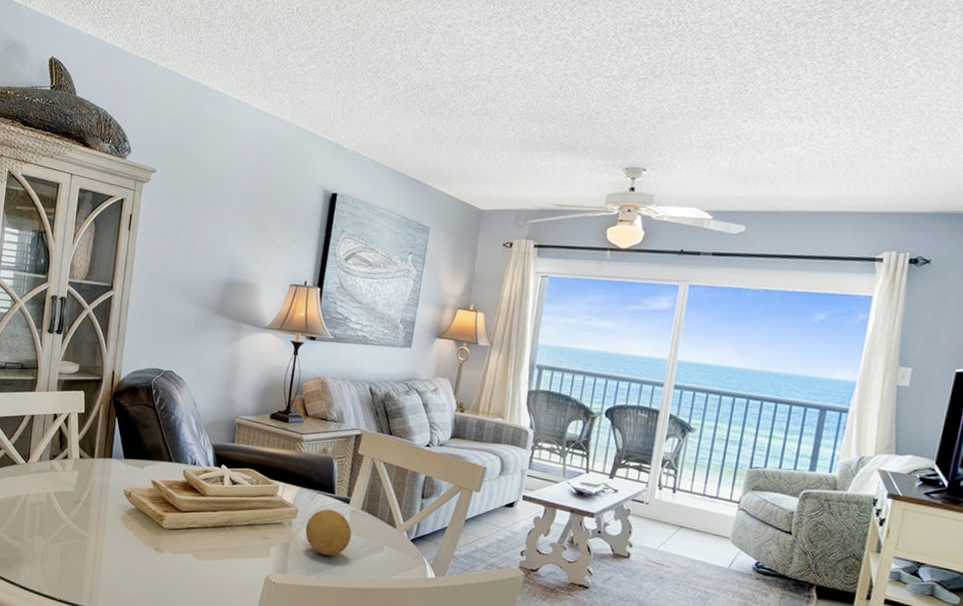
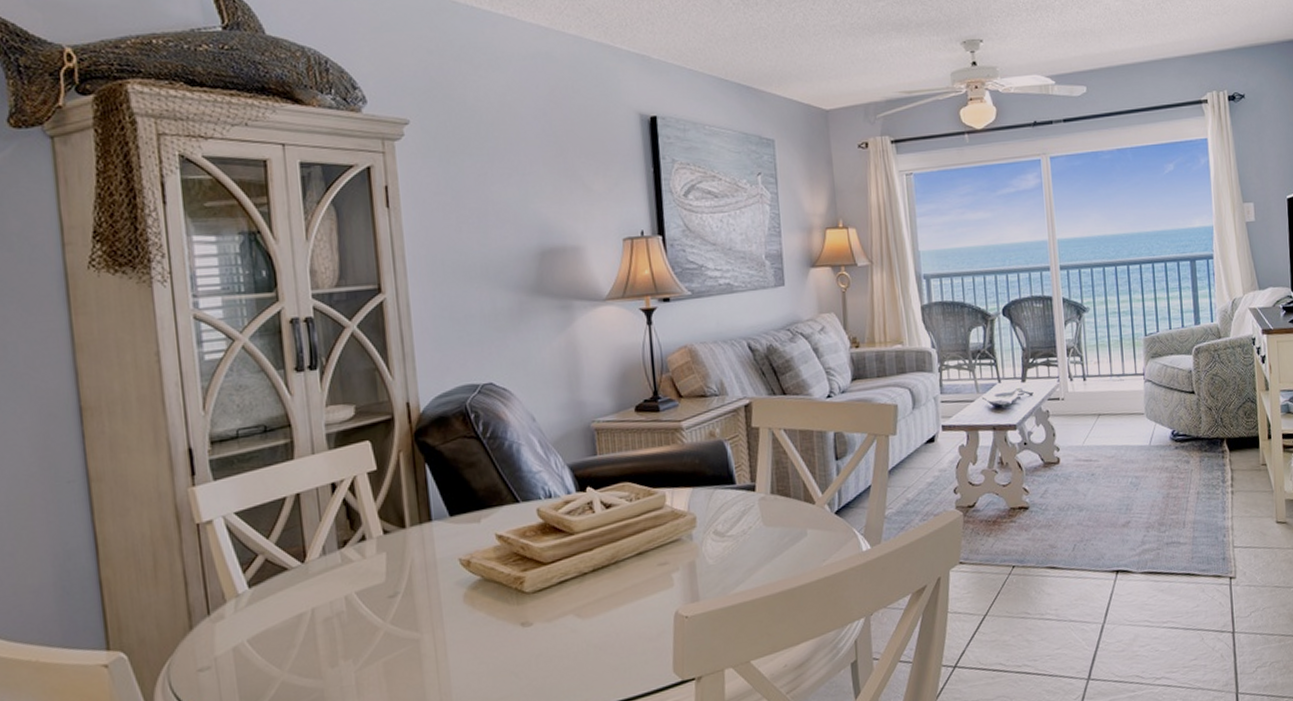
fruit: present [305,509,352,556] -> none [710,503,767,563]

